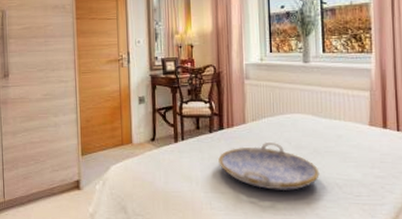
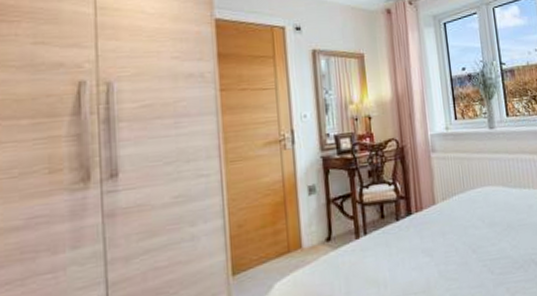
serving tray: present [218,141,320,190] -> none [408,222,516,280]

